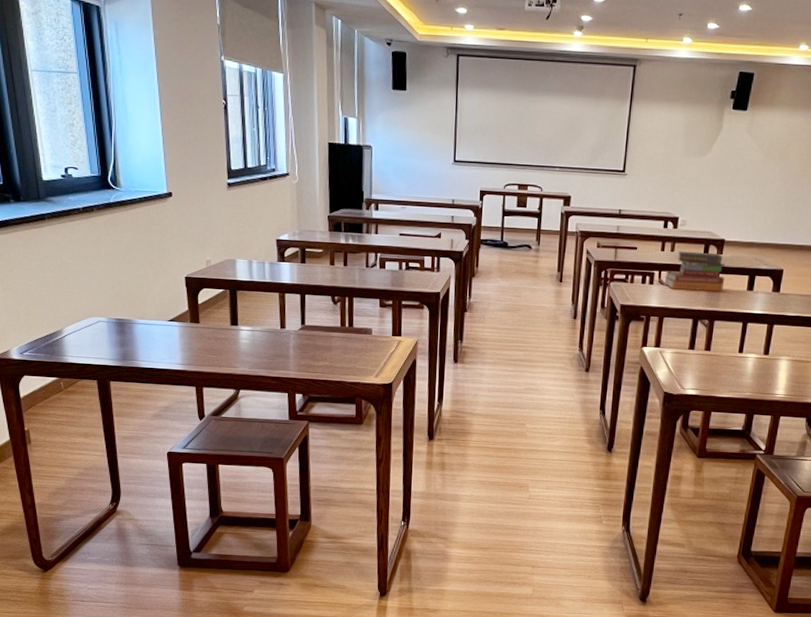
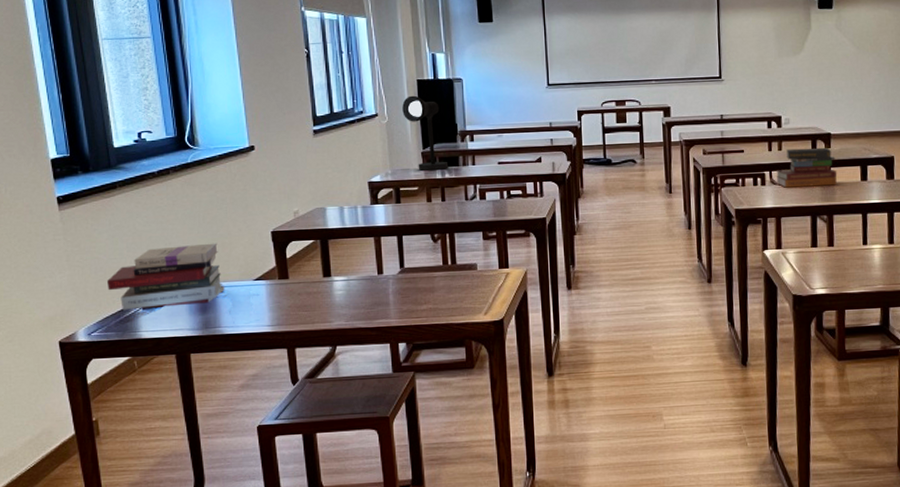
books: none [36,281,142,337] -> present [106,243,225,310]
desk lamp: none [312,158,353,235] -> present [402,95,449,171]

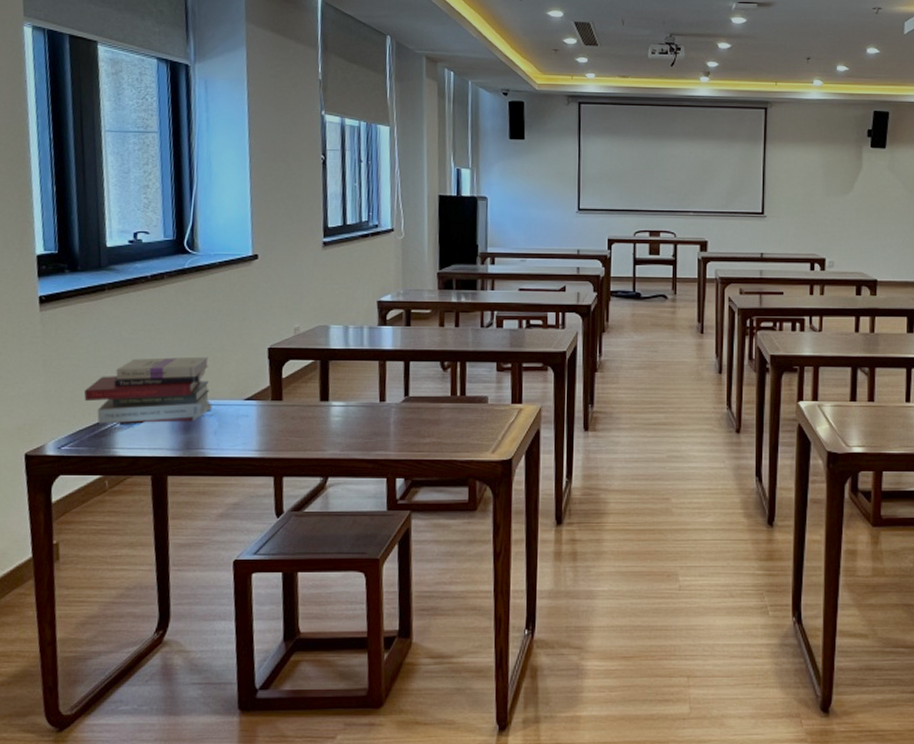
desk lamp: present [402,95,449,171] -> none [420,211,466,293]
books: present [776,147,837,188] -> none [816,294,882,336]

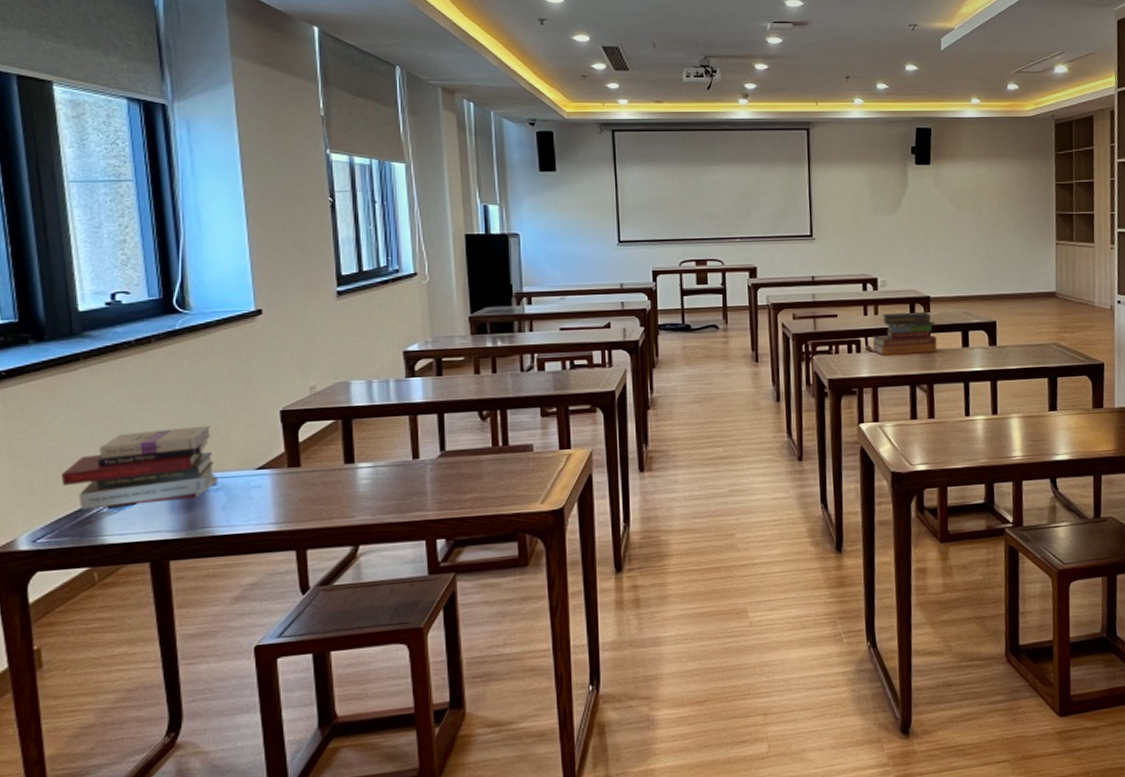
books: none [816,294,882,336] -> present [872,311,938,355]

